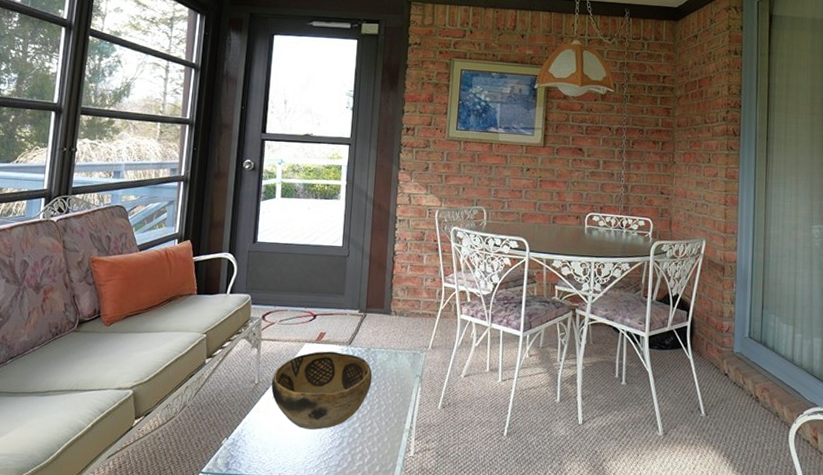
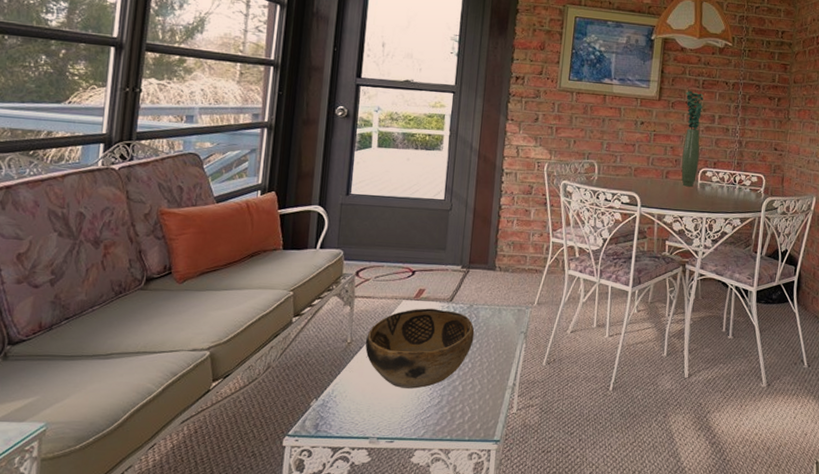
vase: none [567,134,588,232] -> present [681,87,705,187]

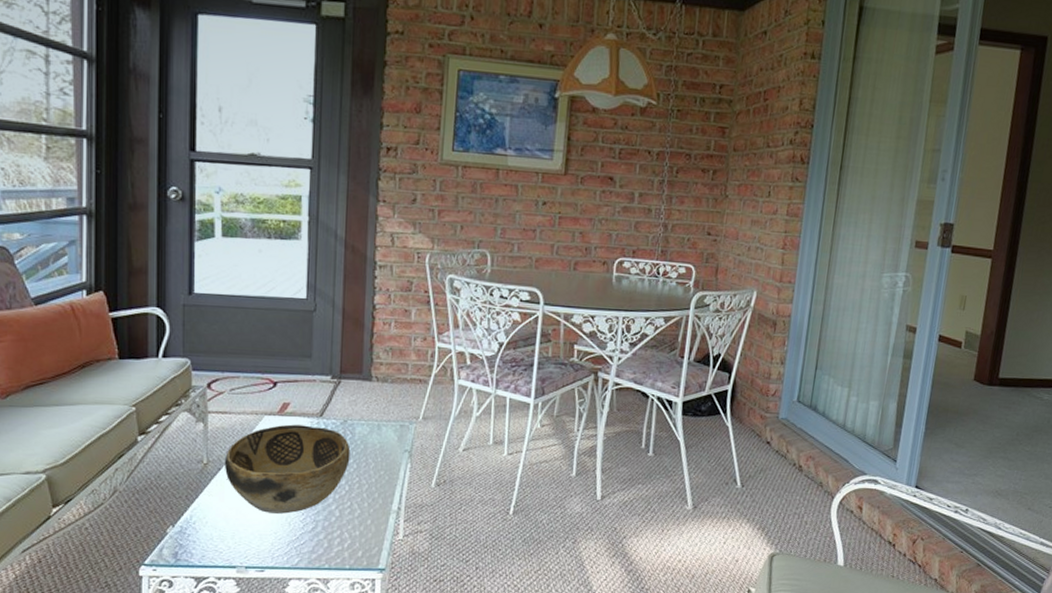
vase: present [681,87,705,187] -> none [592,158,622,281]

